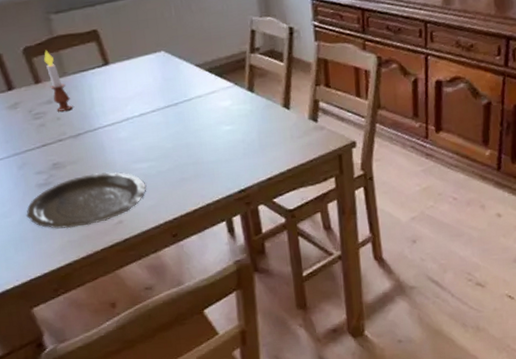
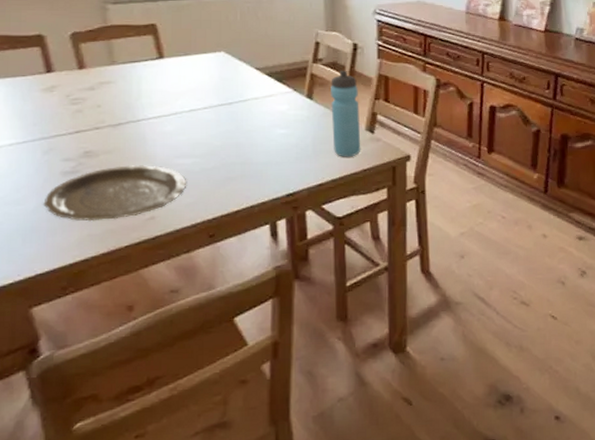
candle: present [44,50,74,112] -> none [93,37,118,99]
water bottle: none [270,57,306,149] -> present [331,70,361,157]

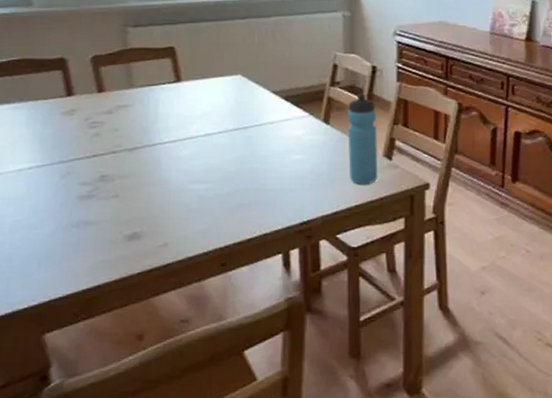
plate: present [43,165,186,222] -> none [59,190,199,247]

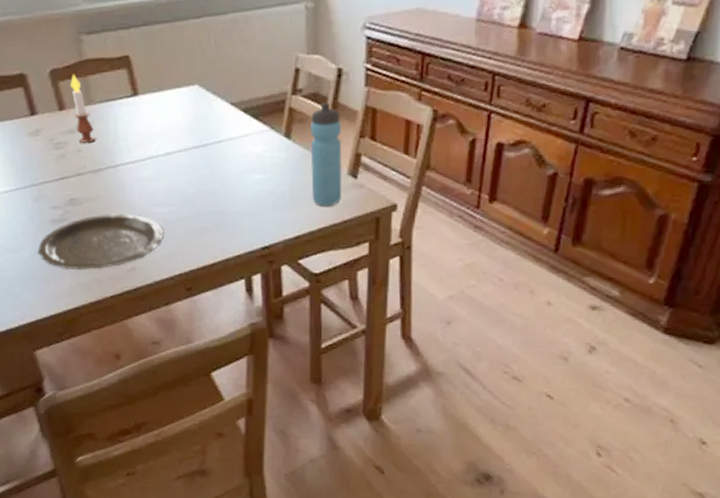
plate: none [59,190,199,247] -> present [37,214,164,271]
candle: none [112,60,135,123] -> present [71,74,96,143]

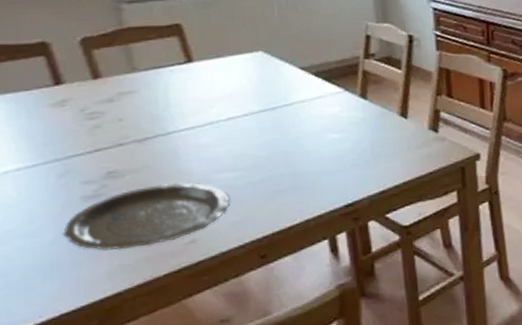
candle: present [71,74,96,143] -> none [108,42,142,112]
water bottle: present [310,102,342,206] -> none [386,65,425,160]

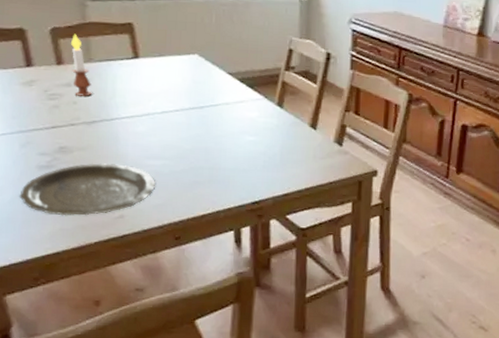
candle: none [108,42,142,112] -> present [71,34,93,96]

